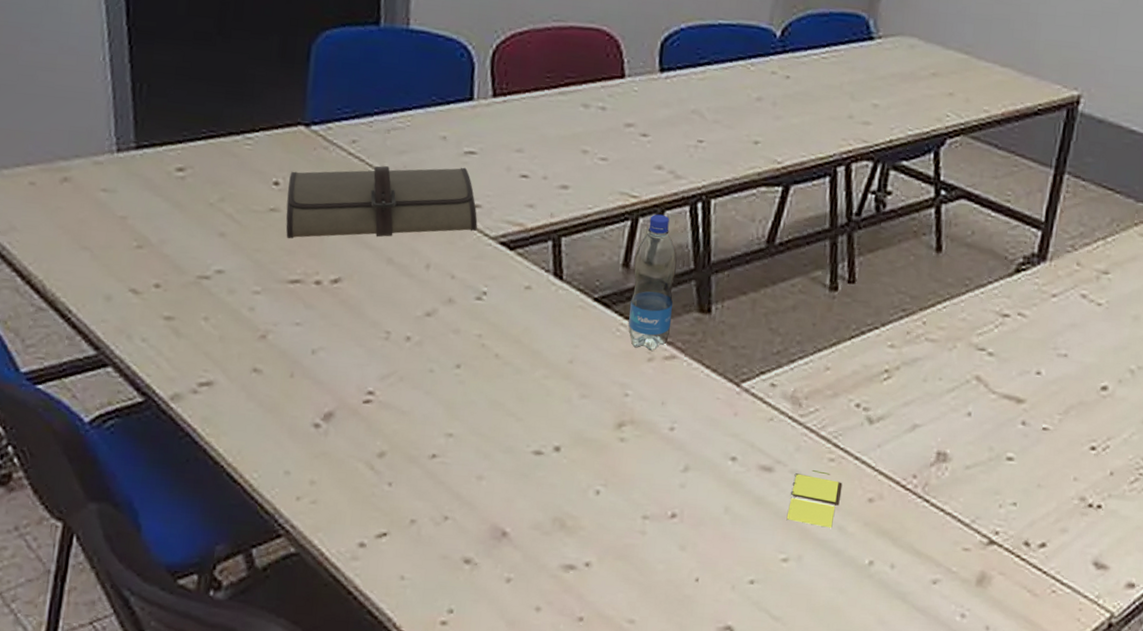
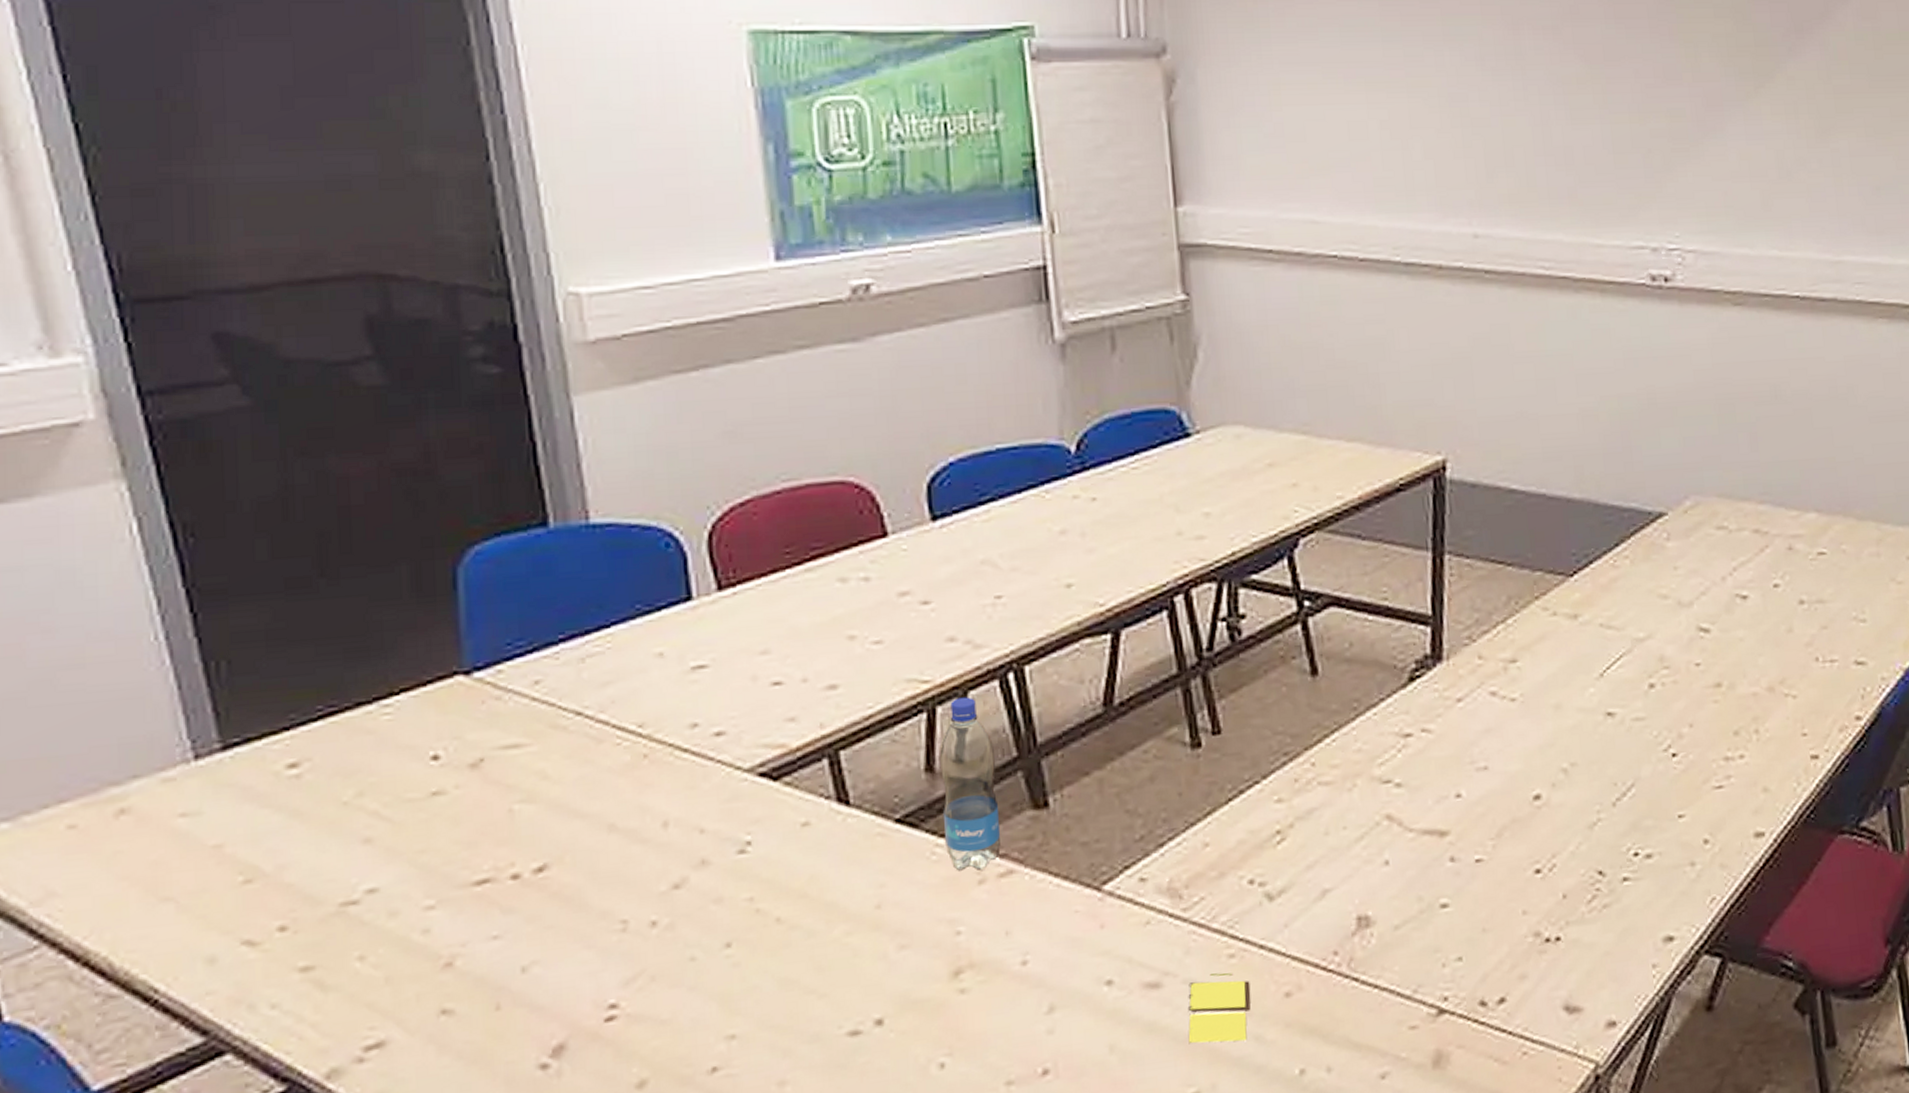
tool roll: present [286,166,478,239] -> none [453,687,724,828]

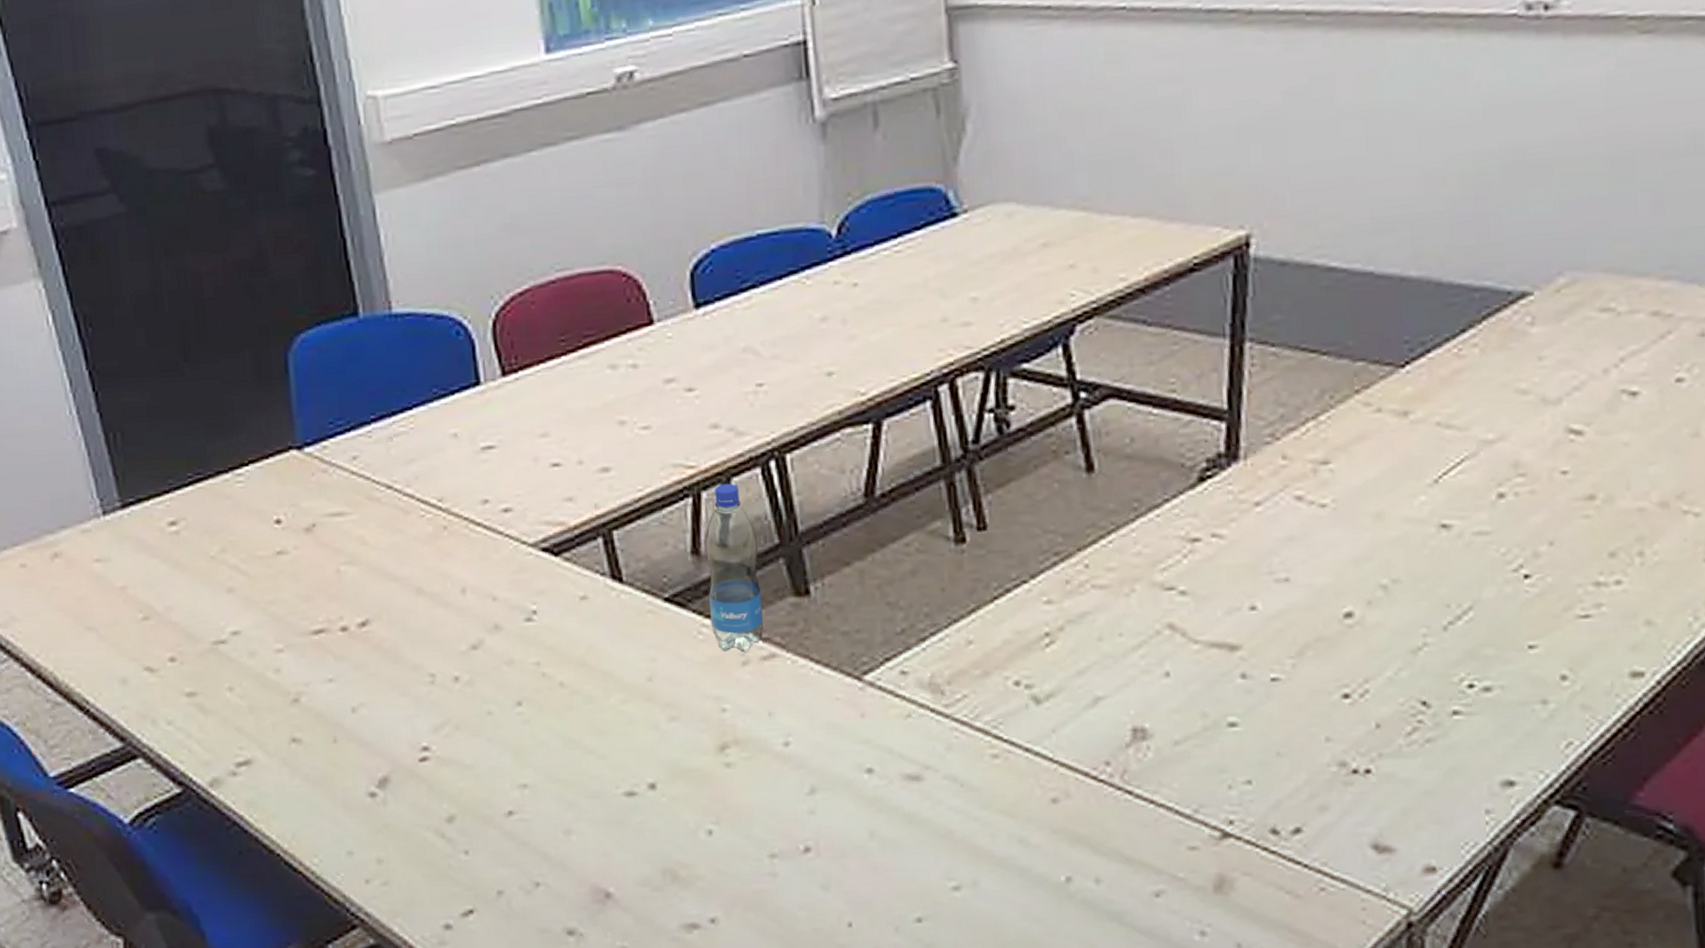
sticky notes: present [1187,973,1251,1044] -> none [949,772,1015,842]

